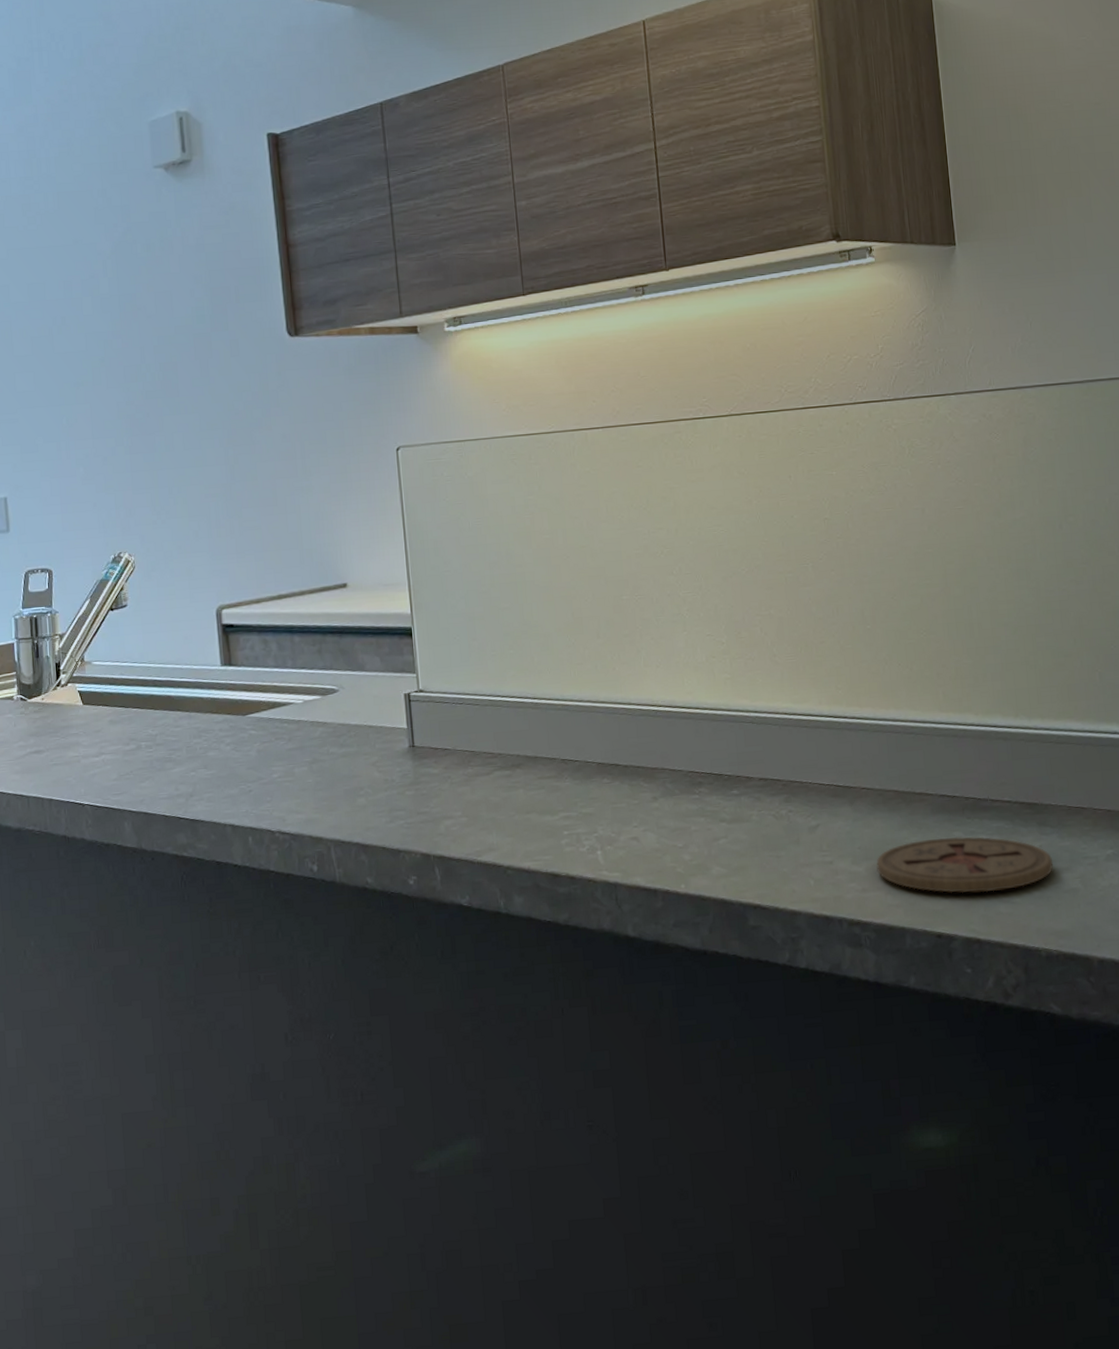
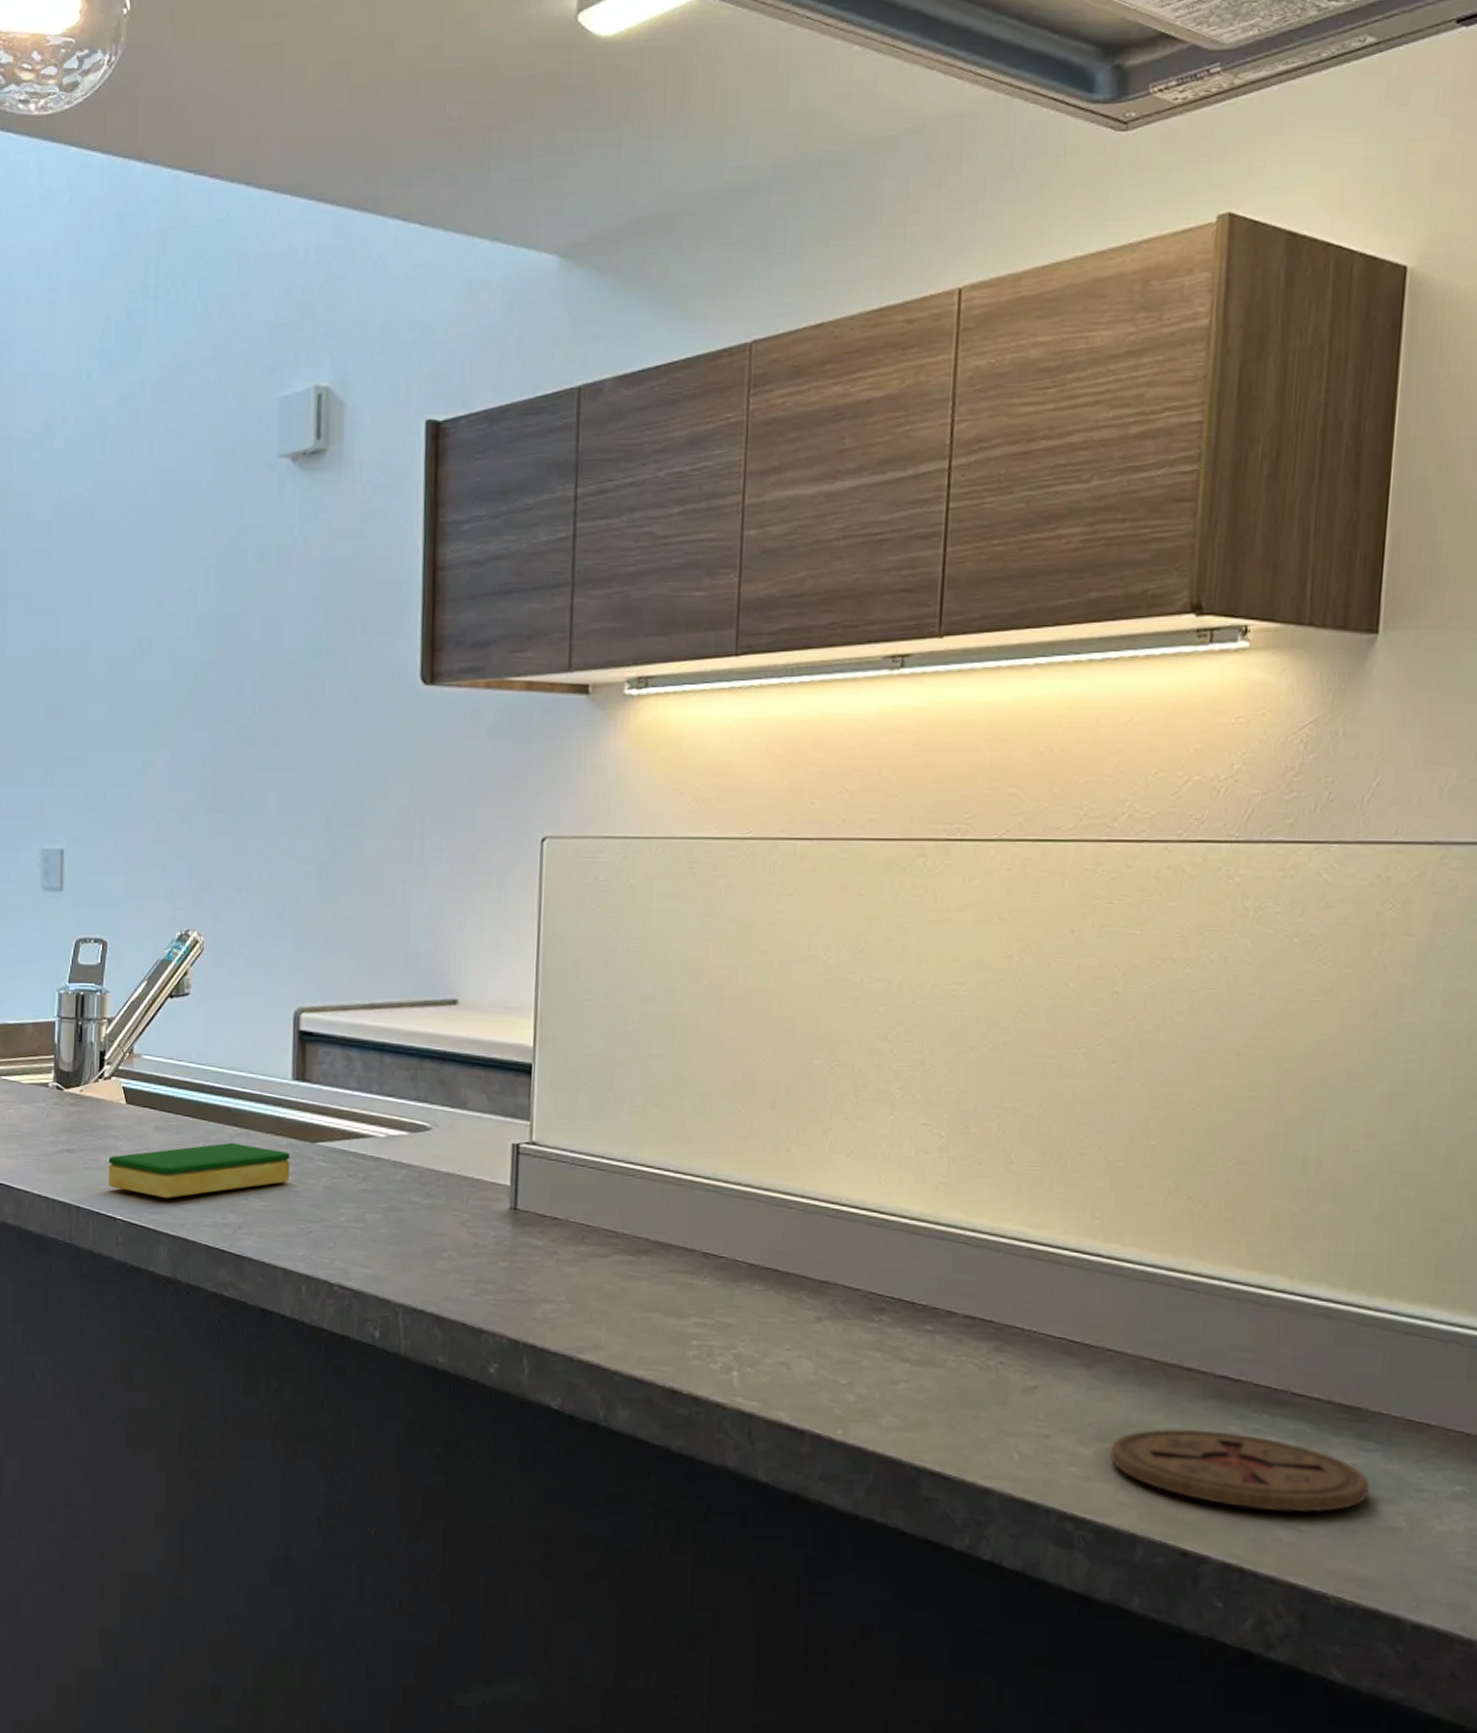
dish sponge: none [72,725,228,781] -> present [108,1143,290,1199]

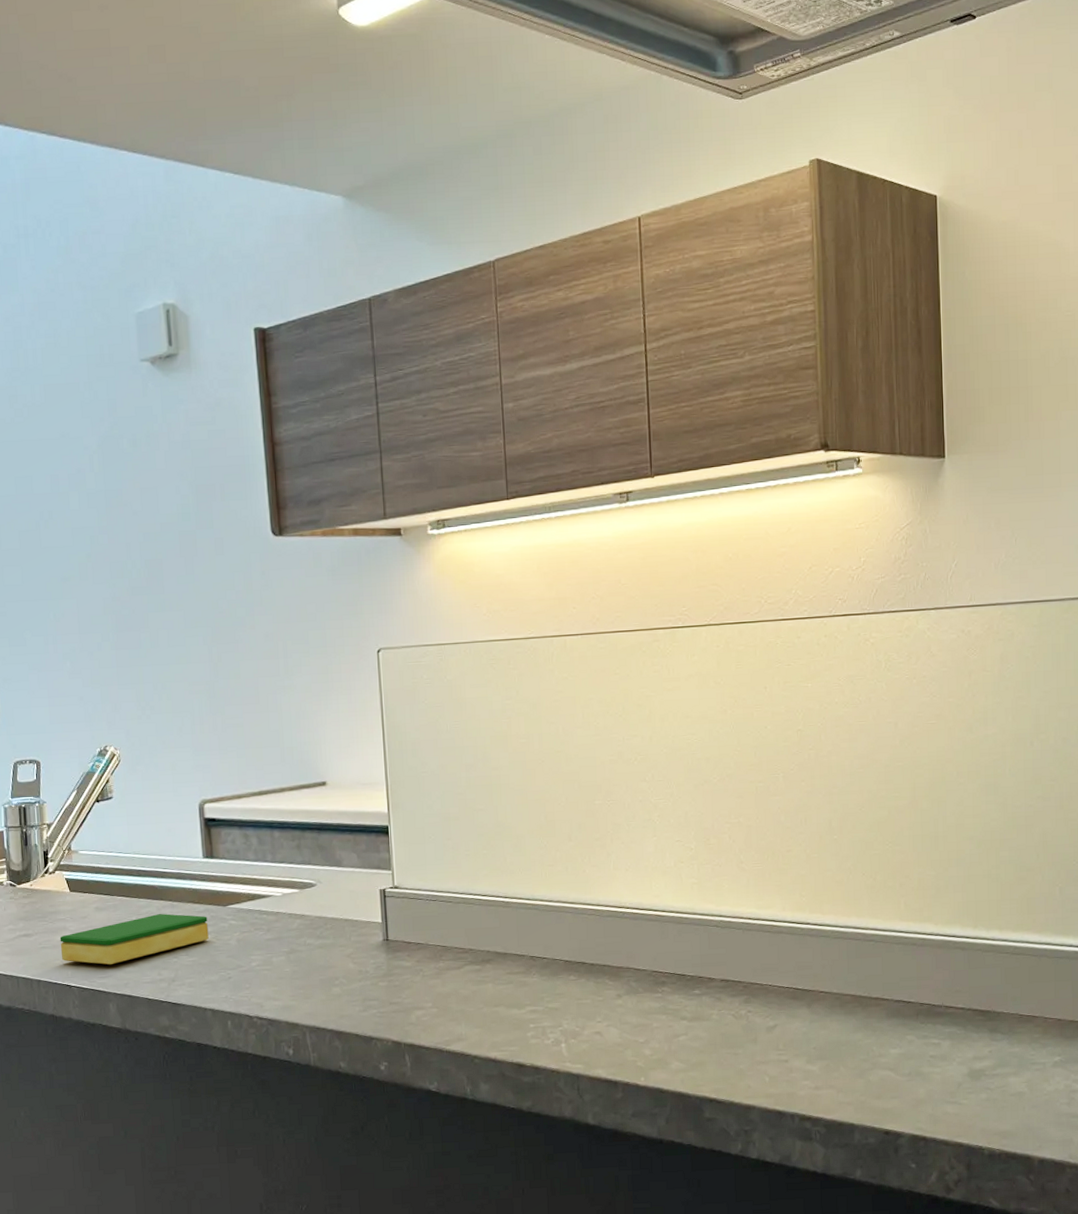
coaster: present [1110,1428,1369,1513] -> none [830,1040,1001,1094]

